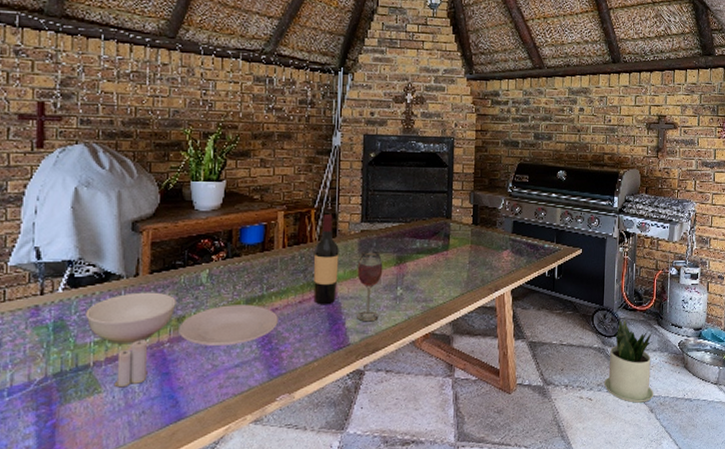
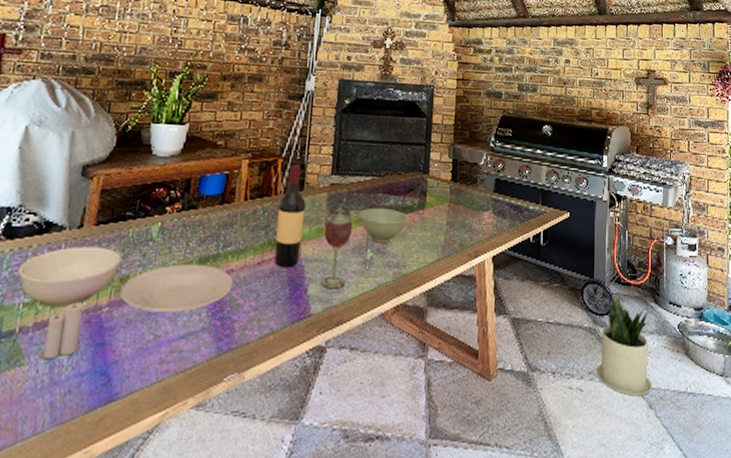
bowl: none [389,250,433,282] -> present [359,207,408,243]

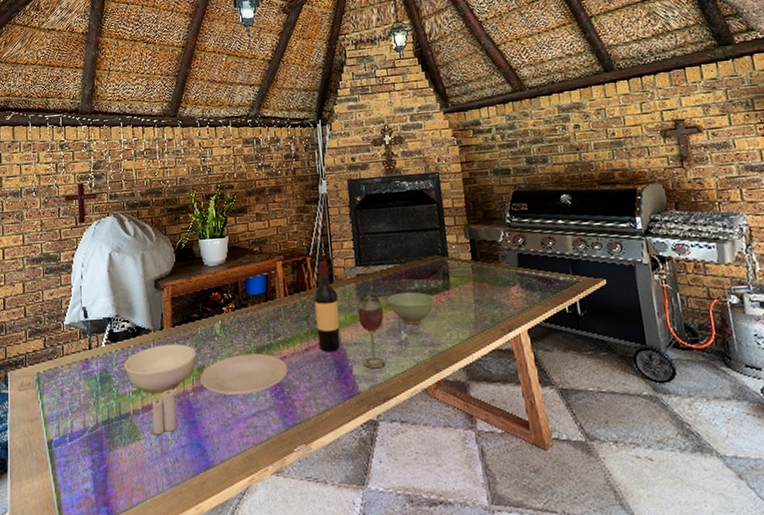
planter: present [596,296,653,396] -> none [665,361,740,466]

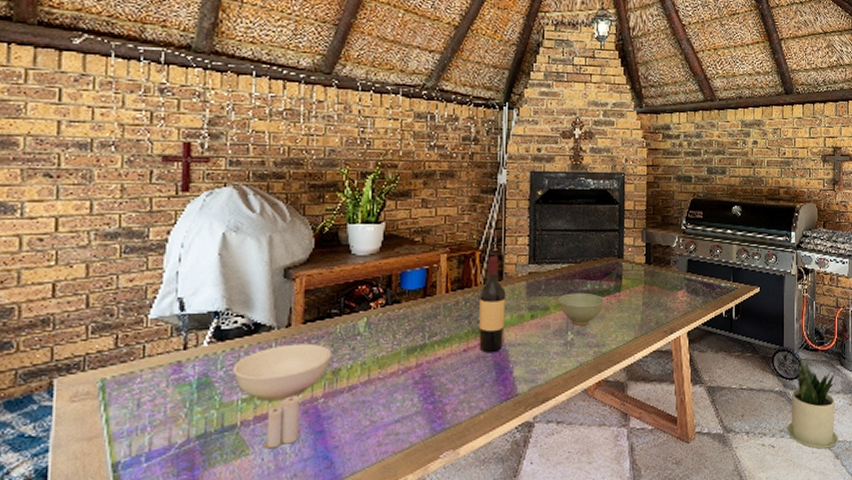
plate: present [200,353,288,395] -> none [334,354,441,401]
wineglass: present [357,294,386,369] -> none [525,293,553,370]
planter: none [665,361,740,466] -> present [787,361,839,449]

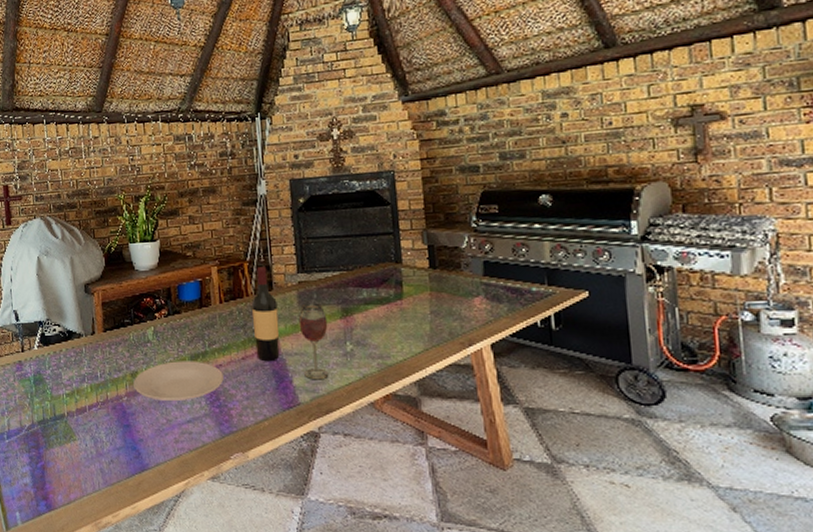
bowl: present [232,343,332,402] -> none [56,349,129,397]
candle: present [262,395,301,449] -> none [85,393,112,437]
plate: none [334,354,441,401] -> present [133,361,224,401]
wineglass: none [525,293,553,370] -> present [298,303,329,380]
bowl: present [558,292,605,326] -> none [333,301,385,336]
planter: present [787,361,839,449] -> none [647,383,736,497]

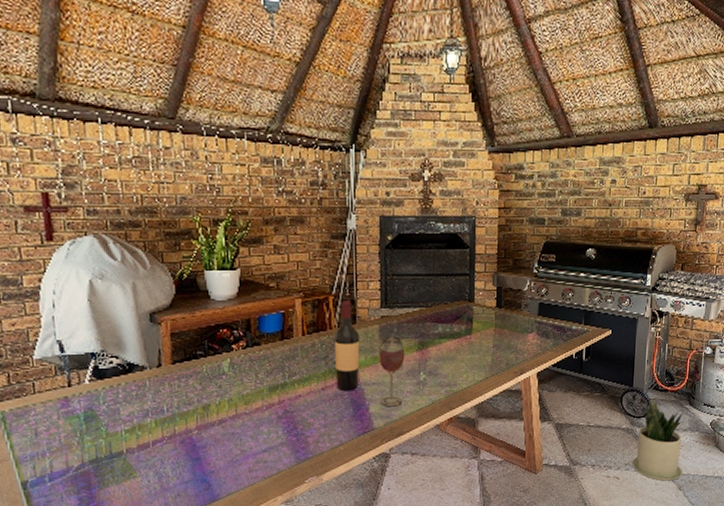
plate: present [133,361,224,401] -> none [205,392,302,433]
planter: none [647,383,736,497] -> present [632,401,684,481]

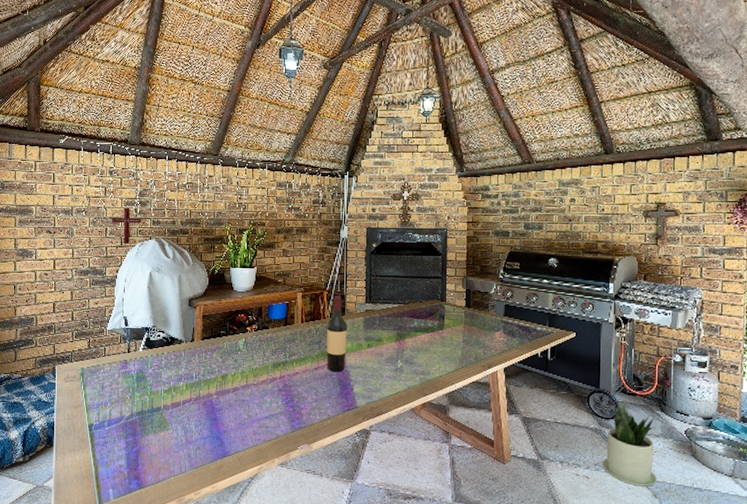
wineglass: present [378,336,405,407] -> none [362,327,385,389]

